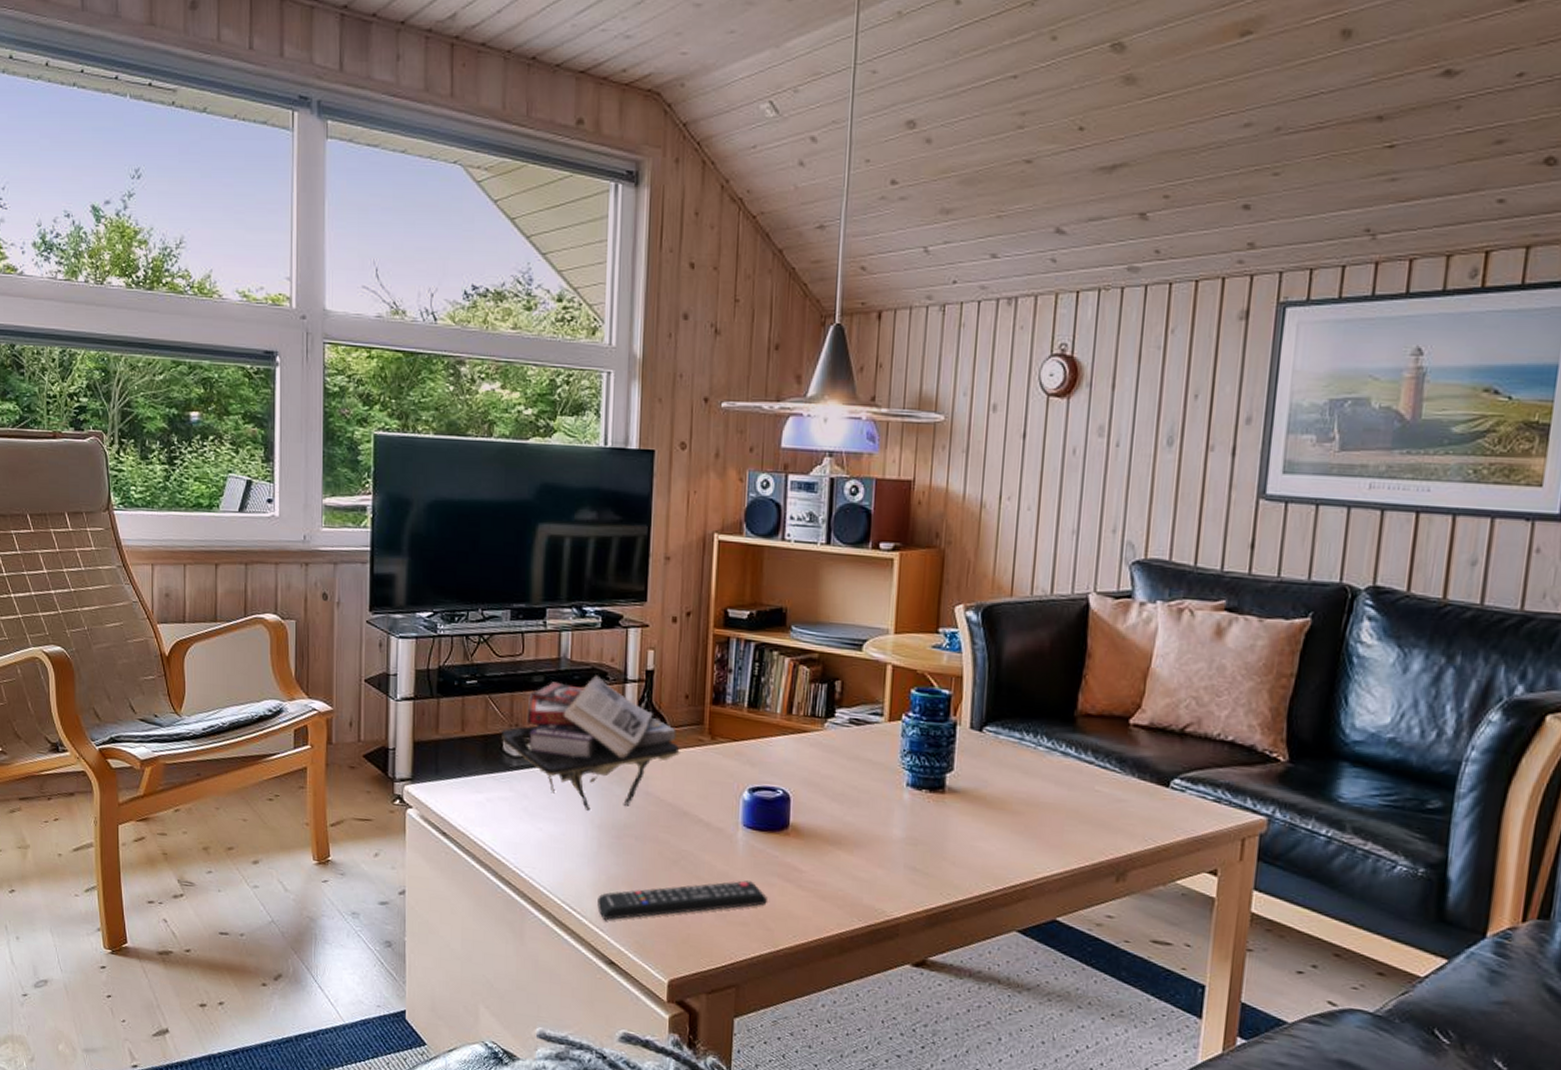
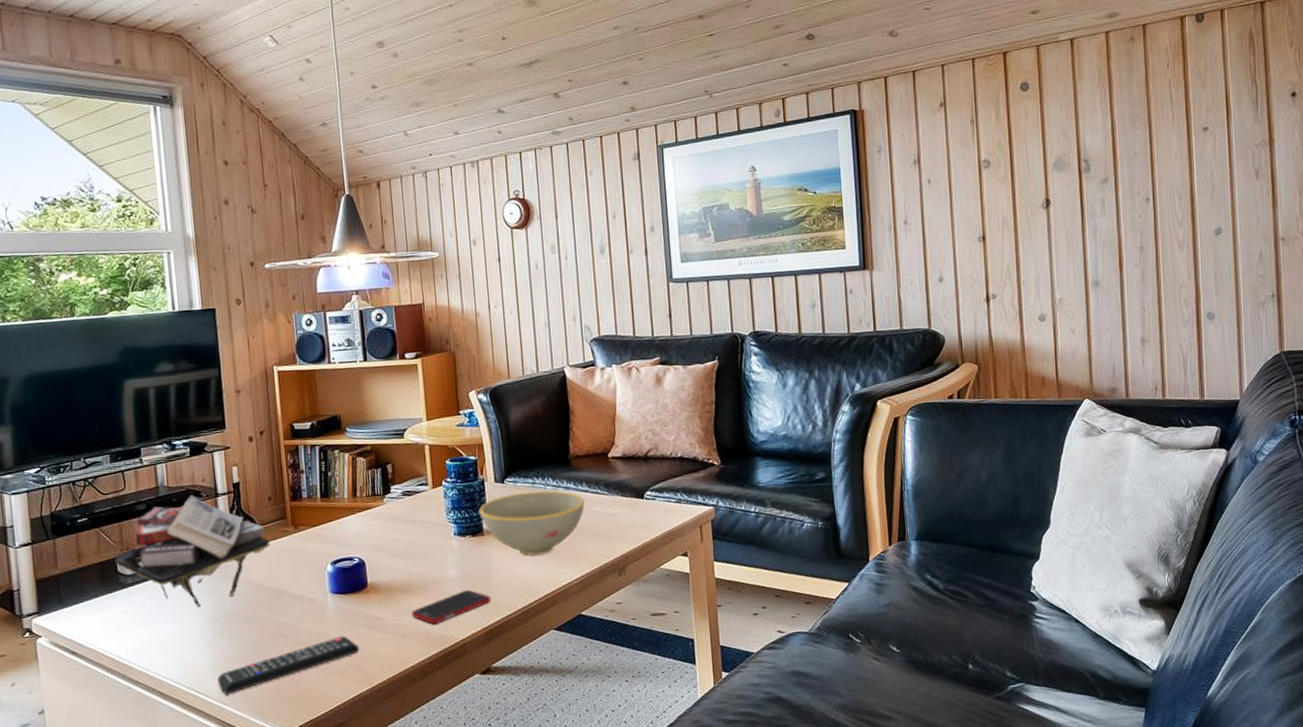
cell phone: none [838,857,942,892] -> present [412,589,491,624]
bowl: none [943,748,1088,833] -> present [479,490,585,556]

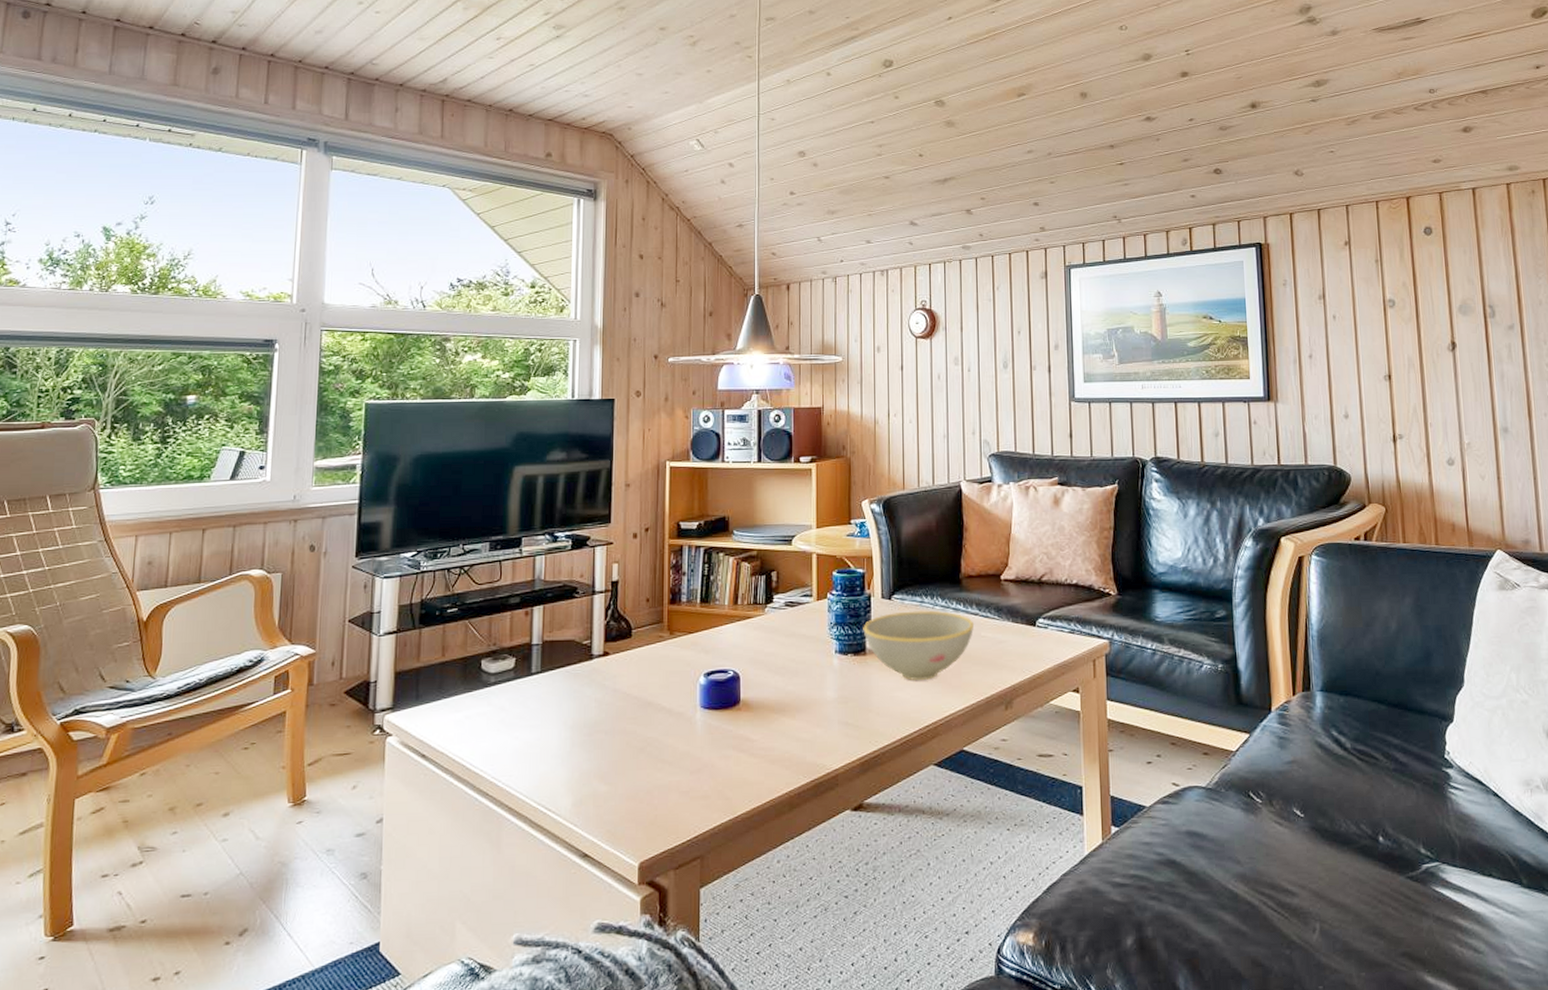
magazine: present [115,495,271,607] -> none [480,590,643,714]
remote control: present [217,636,359,695] -> none [571,757,724,815]
cell phone: present [412,589,491,624] -> none [784,713,869,750]

